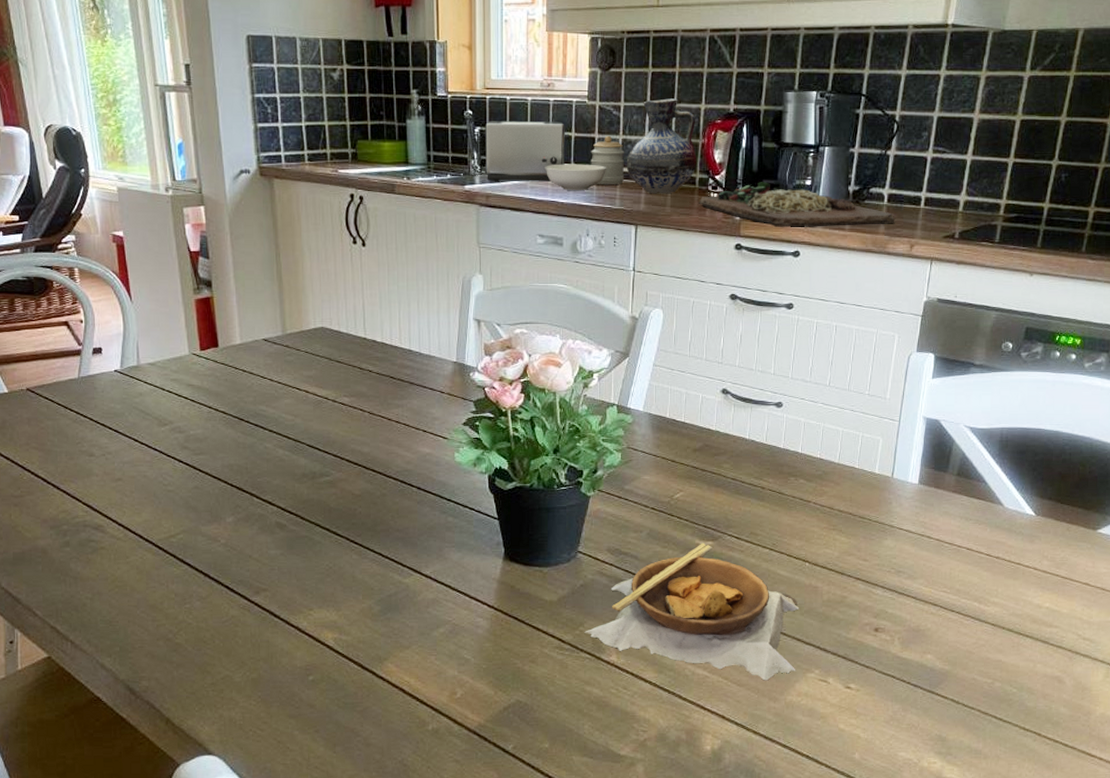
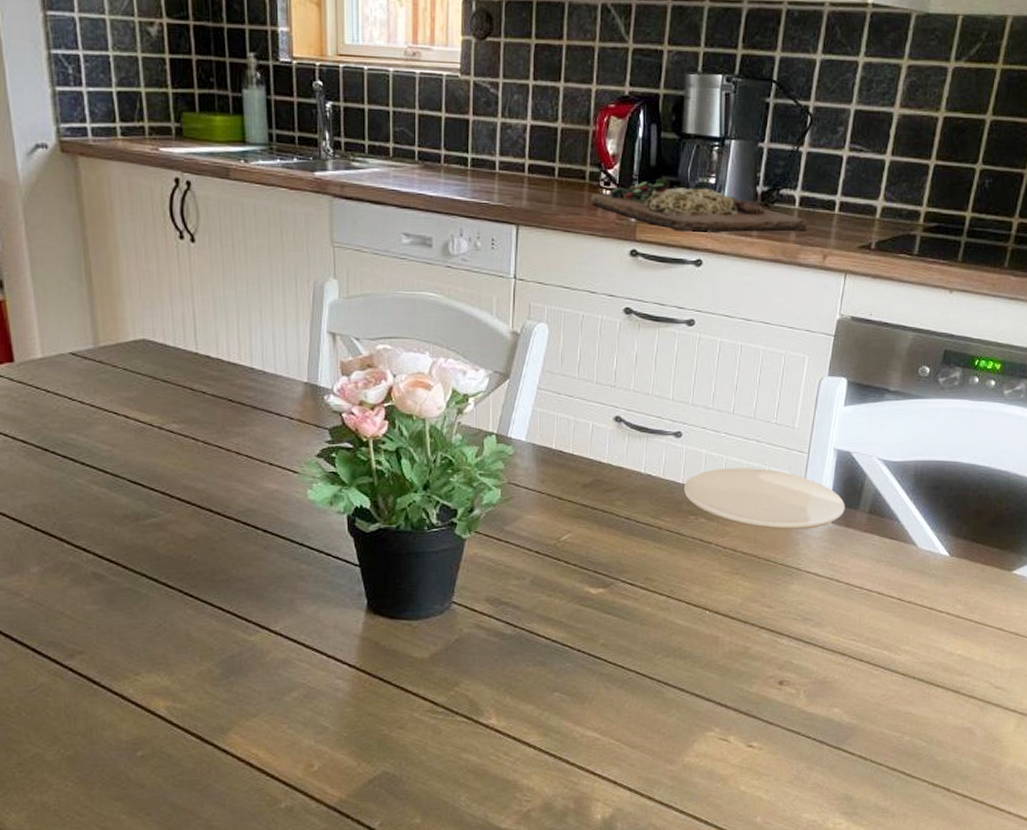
toaster: present [484,121,570,181] -> none [338,95,439,169]
bowl: present [545,164,607,190] -> none [410,149,484,182]
soup bowl: present [584,543,800,681] -> none [460,590,699,742]
jar: present [591,135,625,184] -> none [464,117,504,176]
ceramic jug: present [626,98,697,194] -> none [506,76,587,189]
plate: none [785,434,934,491] -> present [684,468,845,530]

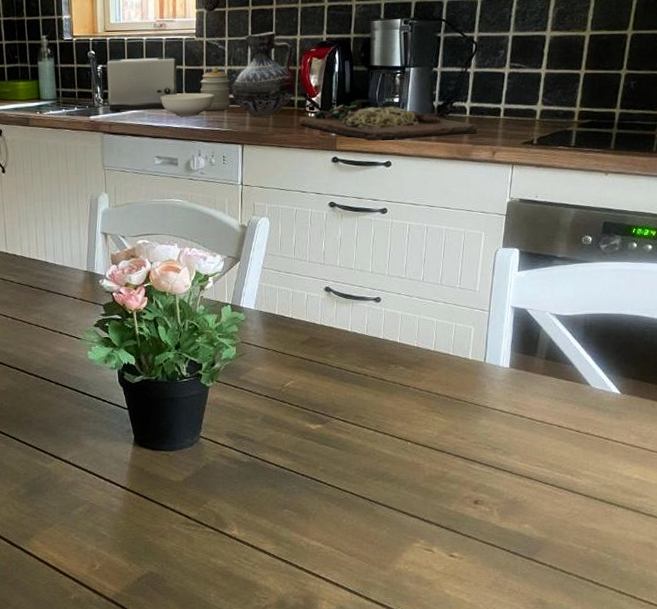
toaster: none [338,95,439,169] -> present [106,57,181,111]
bowl: none [410,149,484,182] -> present [160,93,215,116]
jar: none [464,117,504,176] -> present [200,67,231,110]
ceramic jug: none [506,76,587,189] -> present [232,31,295,116]
plate: present [684,468,845,530] -> none [384,324,524,375]

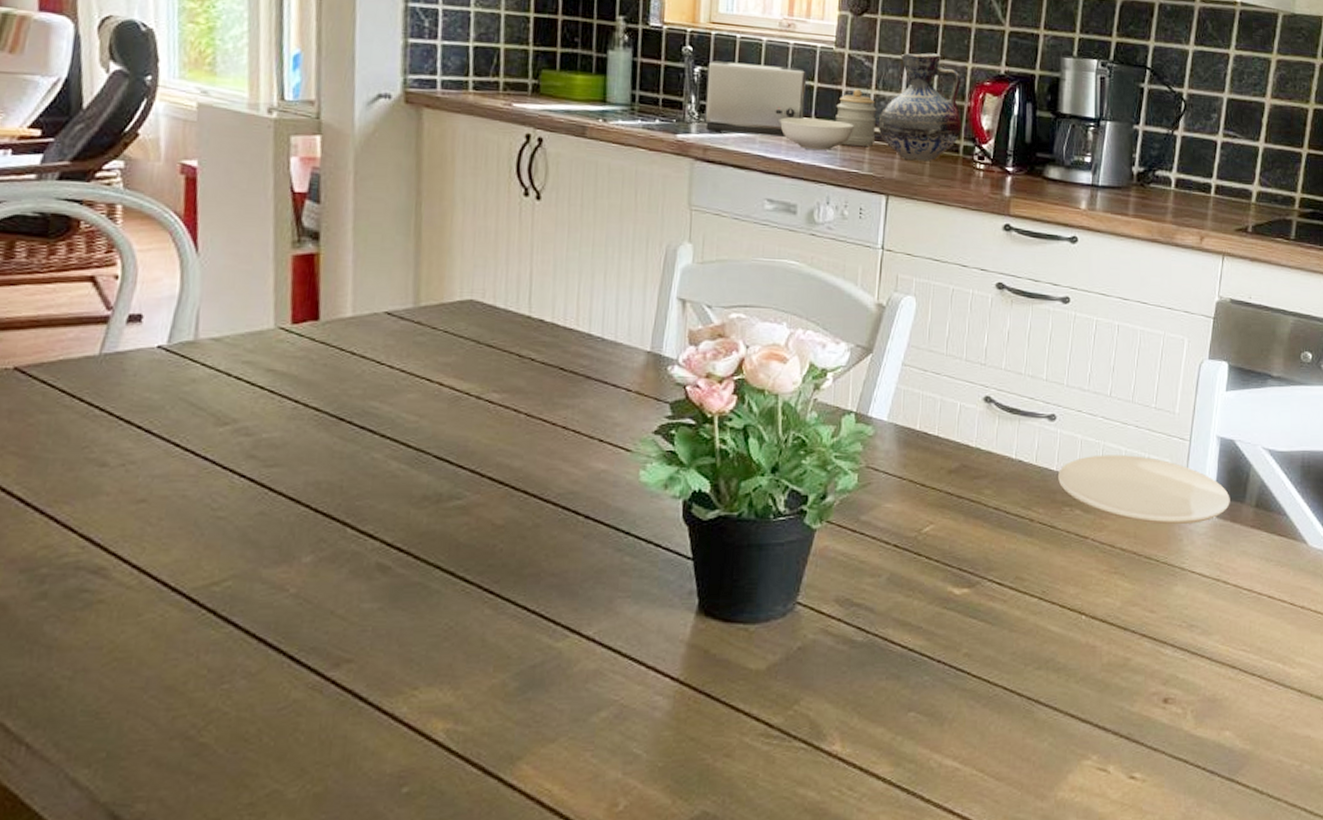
cutting board: present [298,101,478,142] -> none [962,155,1184,212]
plate: none [384,324,524,375] -> present [1058,455,1230,525]

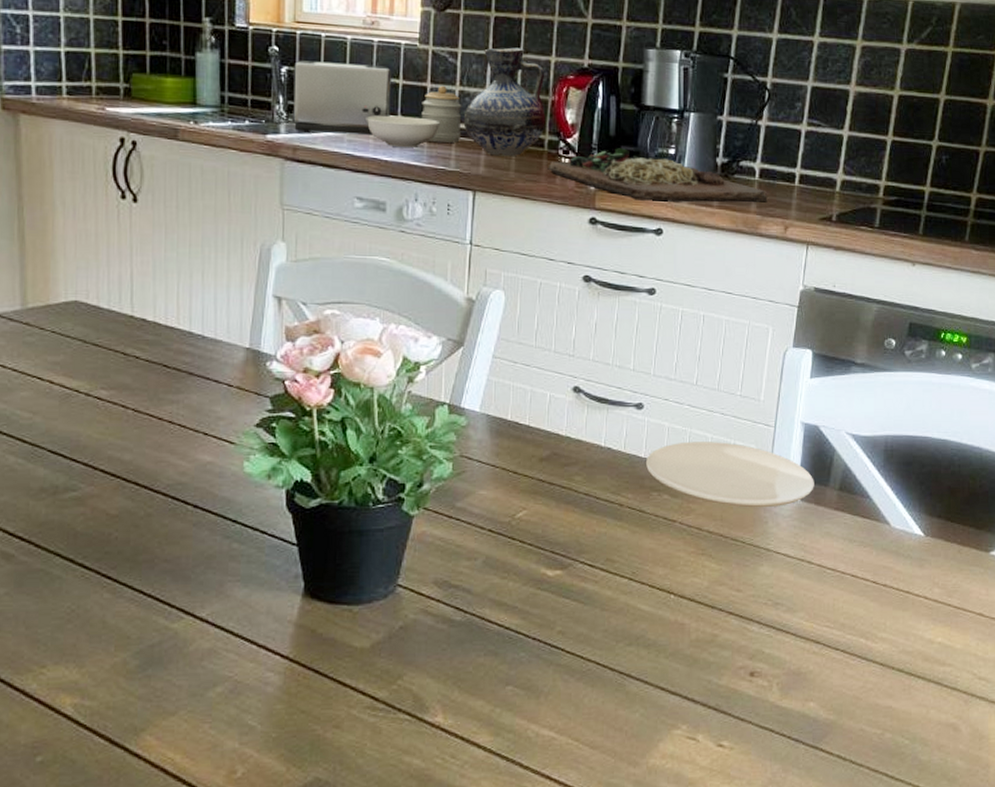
cutting board: none [962,155,1184,212] -> present [548,148,768,203]

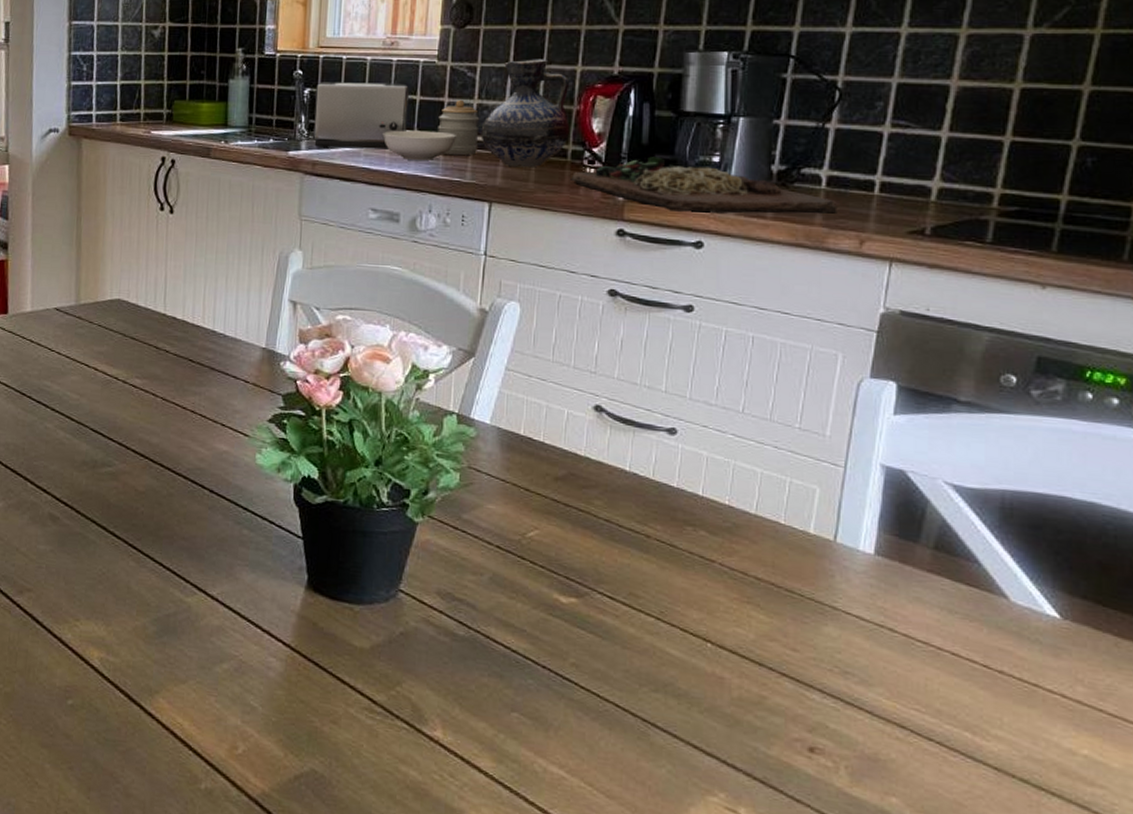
plate: present [646,441,814,508] -> none [679,474,899,560]

